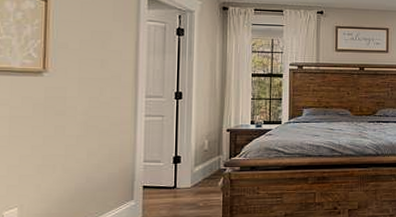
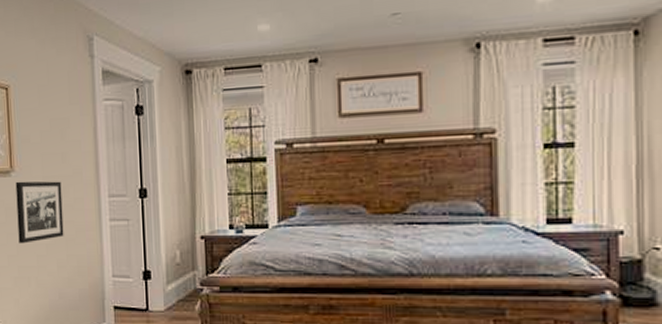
picture frame: none [46,81,99,135] -> present [15,181,64,244]

